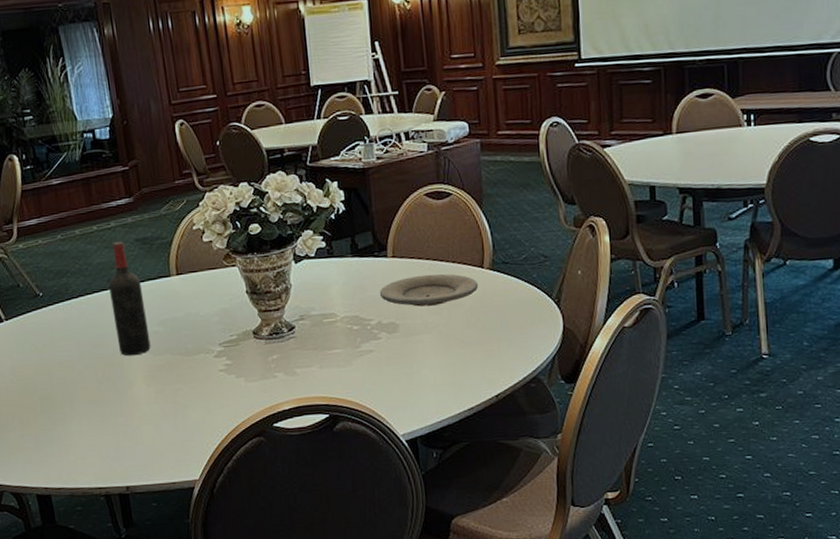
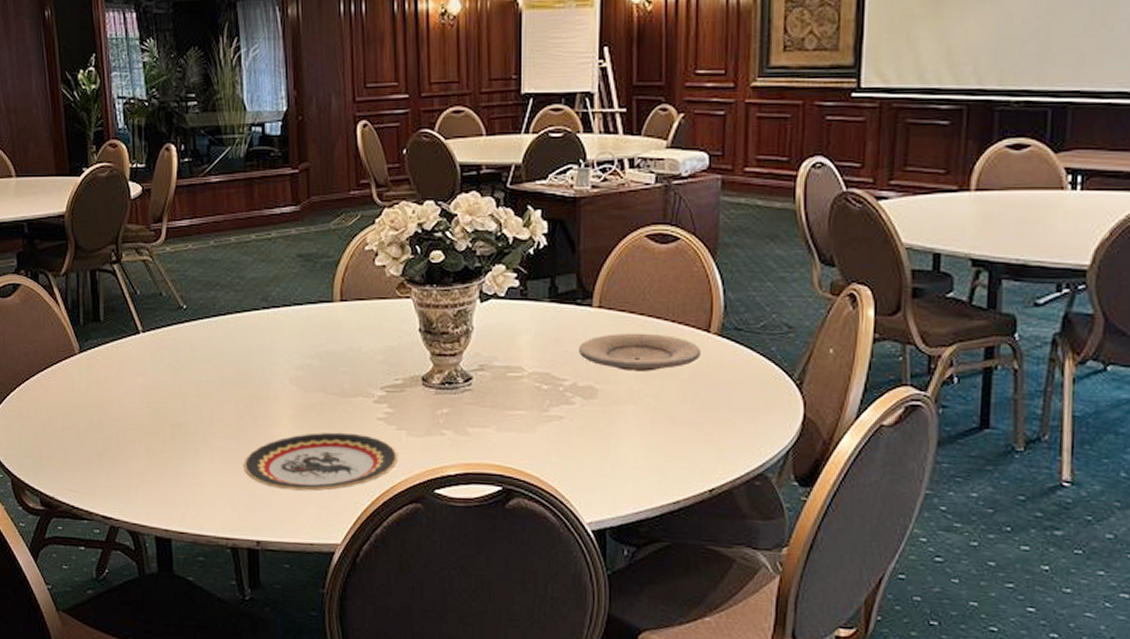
plate: none [107,385,241,440] -> present [242,432,399,492]
wine bottle: present [109,241,151,356] -> none [262,255,302,390]

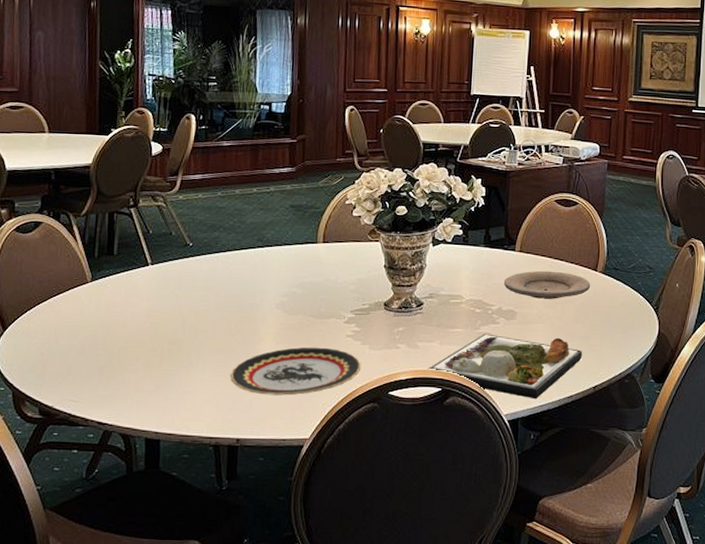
dinner plate: none [482,417,692,505] -> present [427,333,582,399]

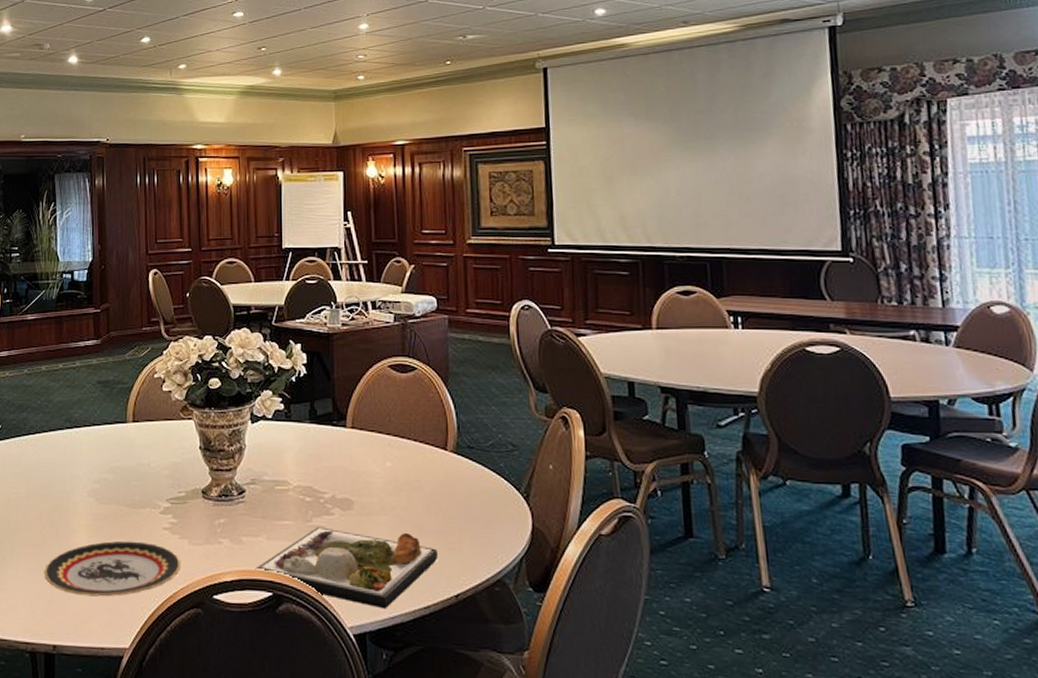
plate: present [503,270,591,299] -> none [335,450,441,485]

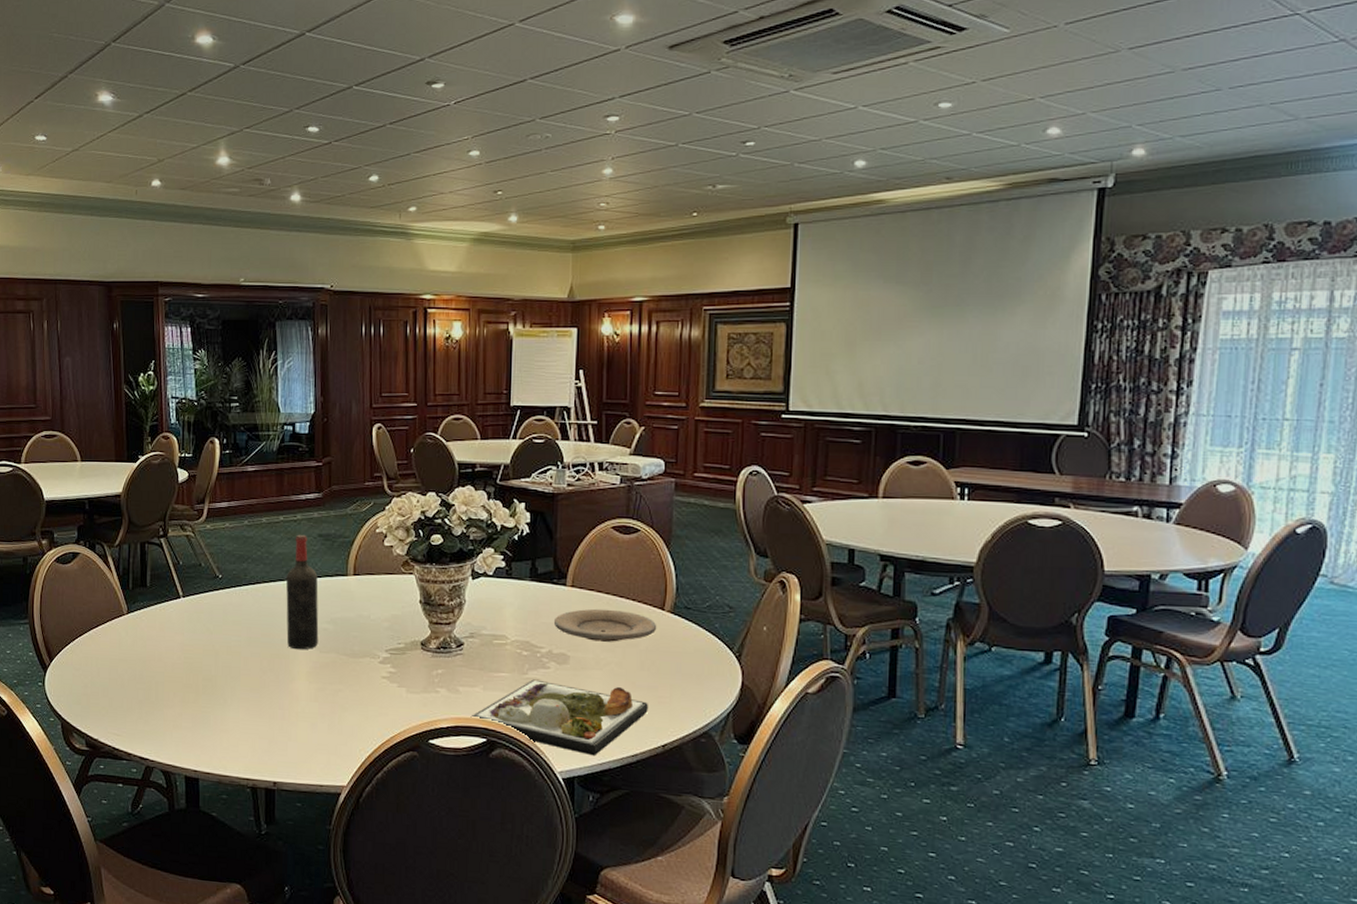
plate: present [43,541,181,597] -> none [264,688,399,739]
wine bottle: none [65,381,99,502] -> present [286,534,319,650]
plate: none [335,450,441,485] -> present [553,608,657,642]

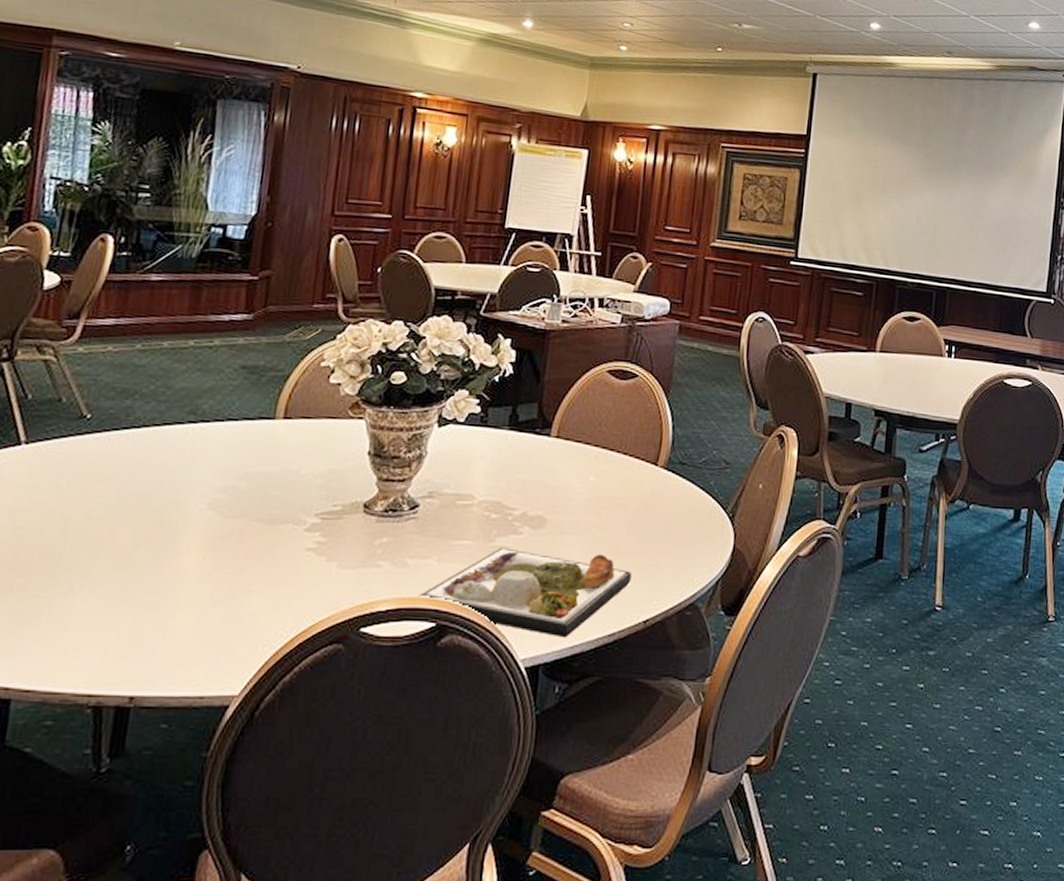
wine bottle: present [286,534,319,650] -> none [177,364,233,515]
plate: present [553,608,657,642] -> none [531,463,649,502]

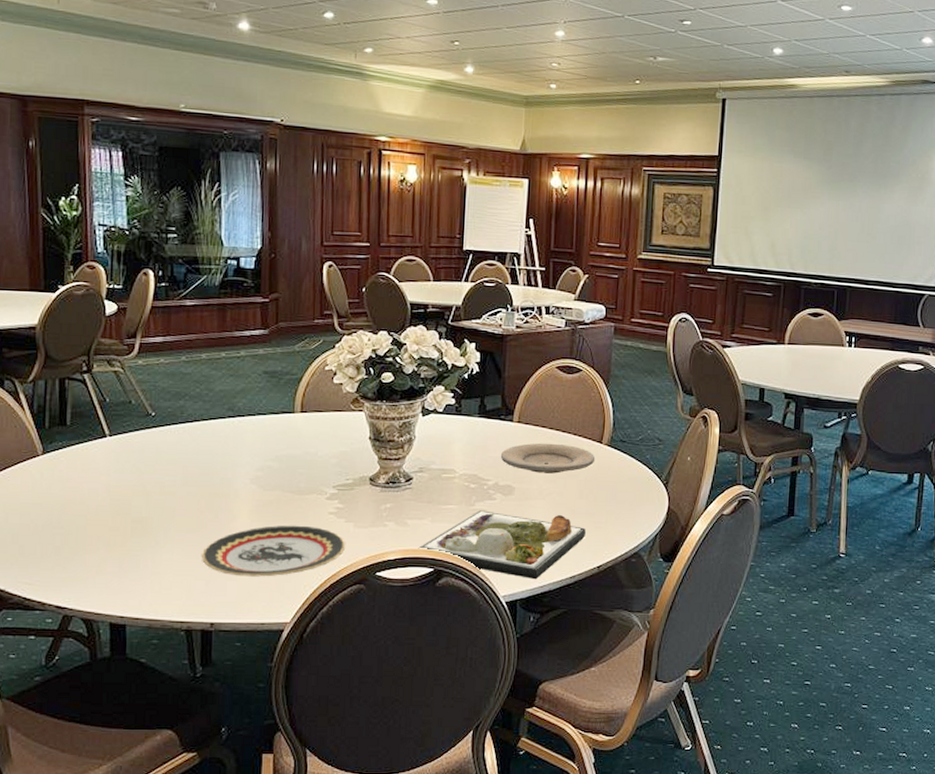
plate: none [128,564,325,634] -> present [201,525,346,577]
plate: none [531,463,649,502] -> present [500,443,596,474]

